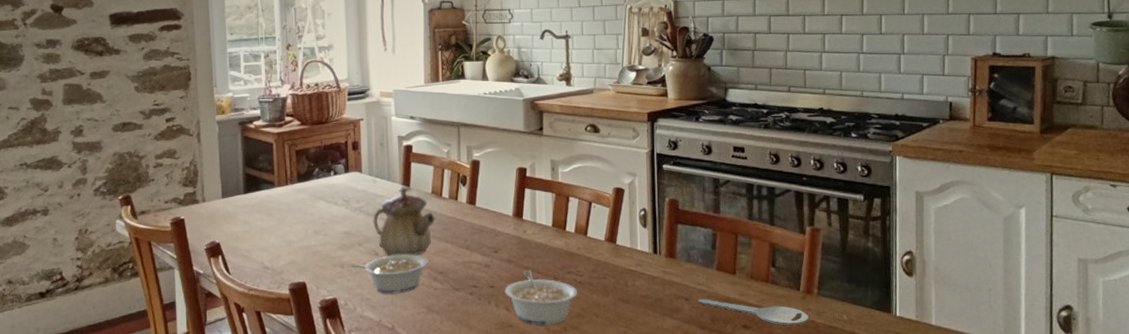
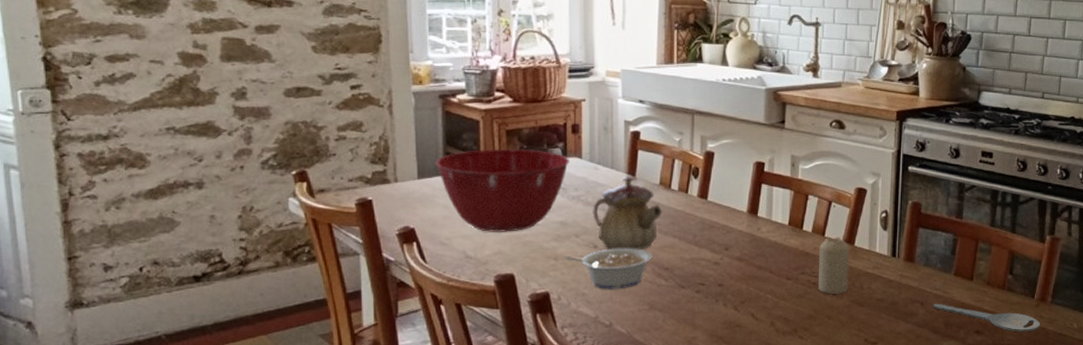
mixing bowl: none [236,167,352,244] -> present [435,148,570,232]
legume: present [505,270,578,326] -> none [734,269,811,326]
candle: none [582,236,613,293] -> present [818,237,850,295]

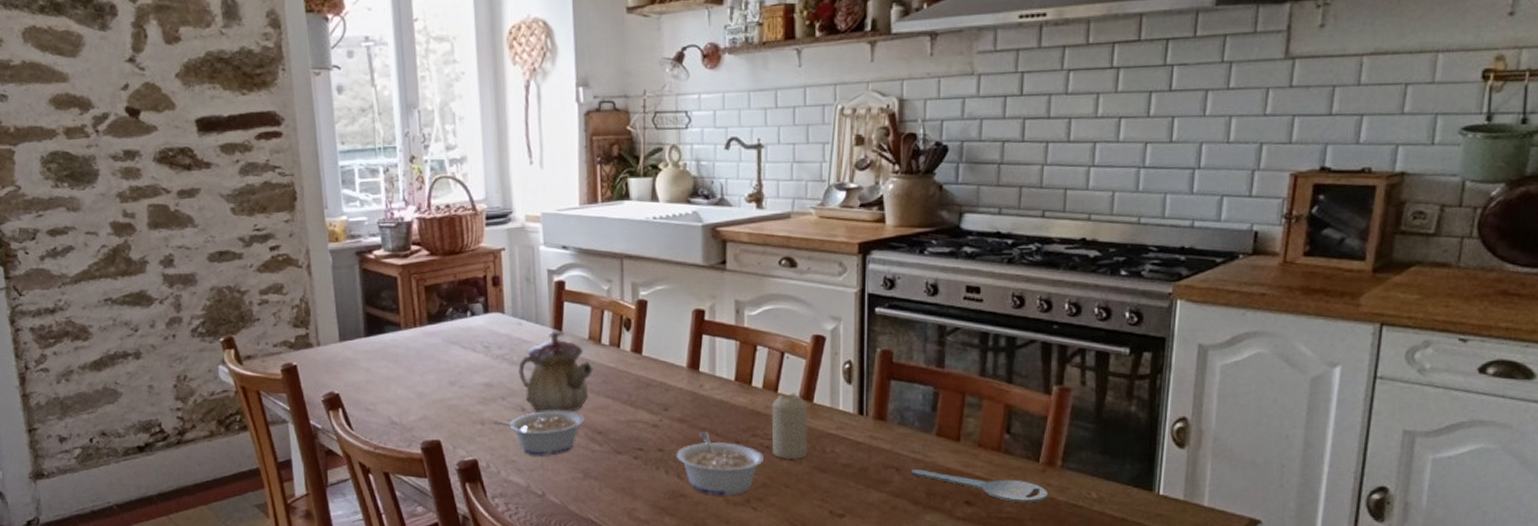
mixing bowl: present [435,148,570,232] -> none [356,306,492,396]
legume: none [734,269,811,326] -> present [676,431,765,496]

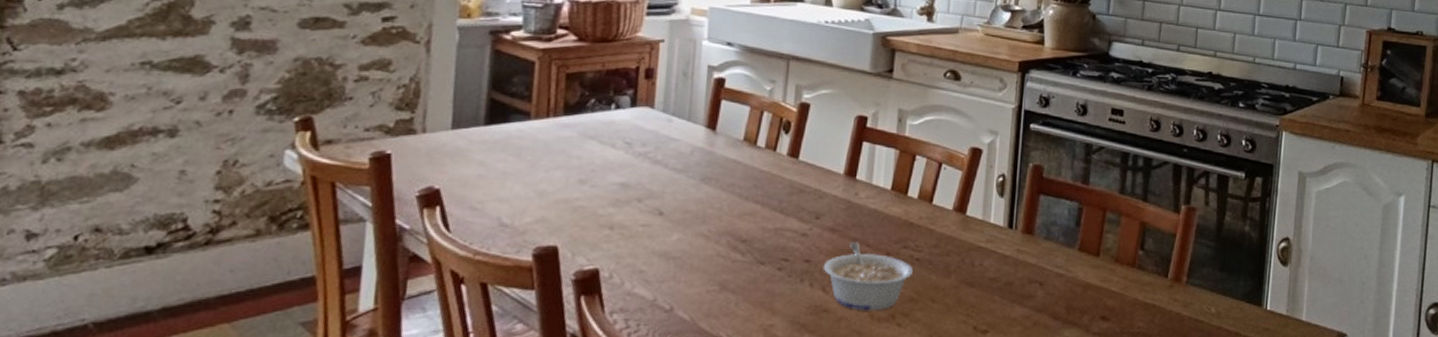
legume: present [492,411,585,456] -> none [623,216,729,266]
teapot: present [518,331,594,412] -> none [661,130,745,218]
candle: present [771,393,808,460] -> none [922,204,961,273]
key: present [910,469,1048,503] -> none [1053,284,1174,318]

